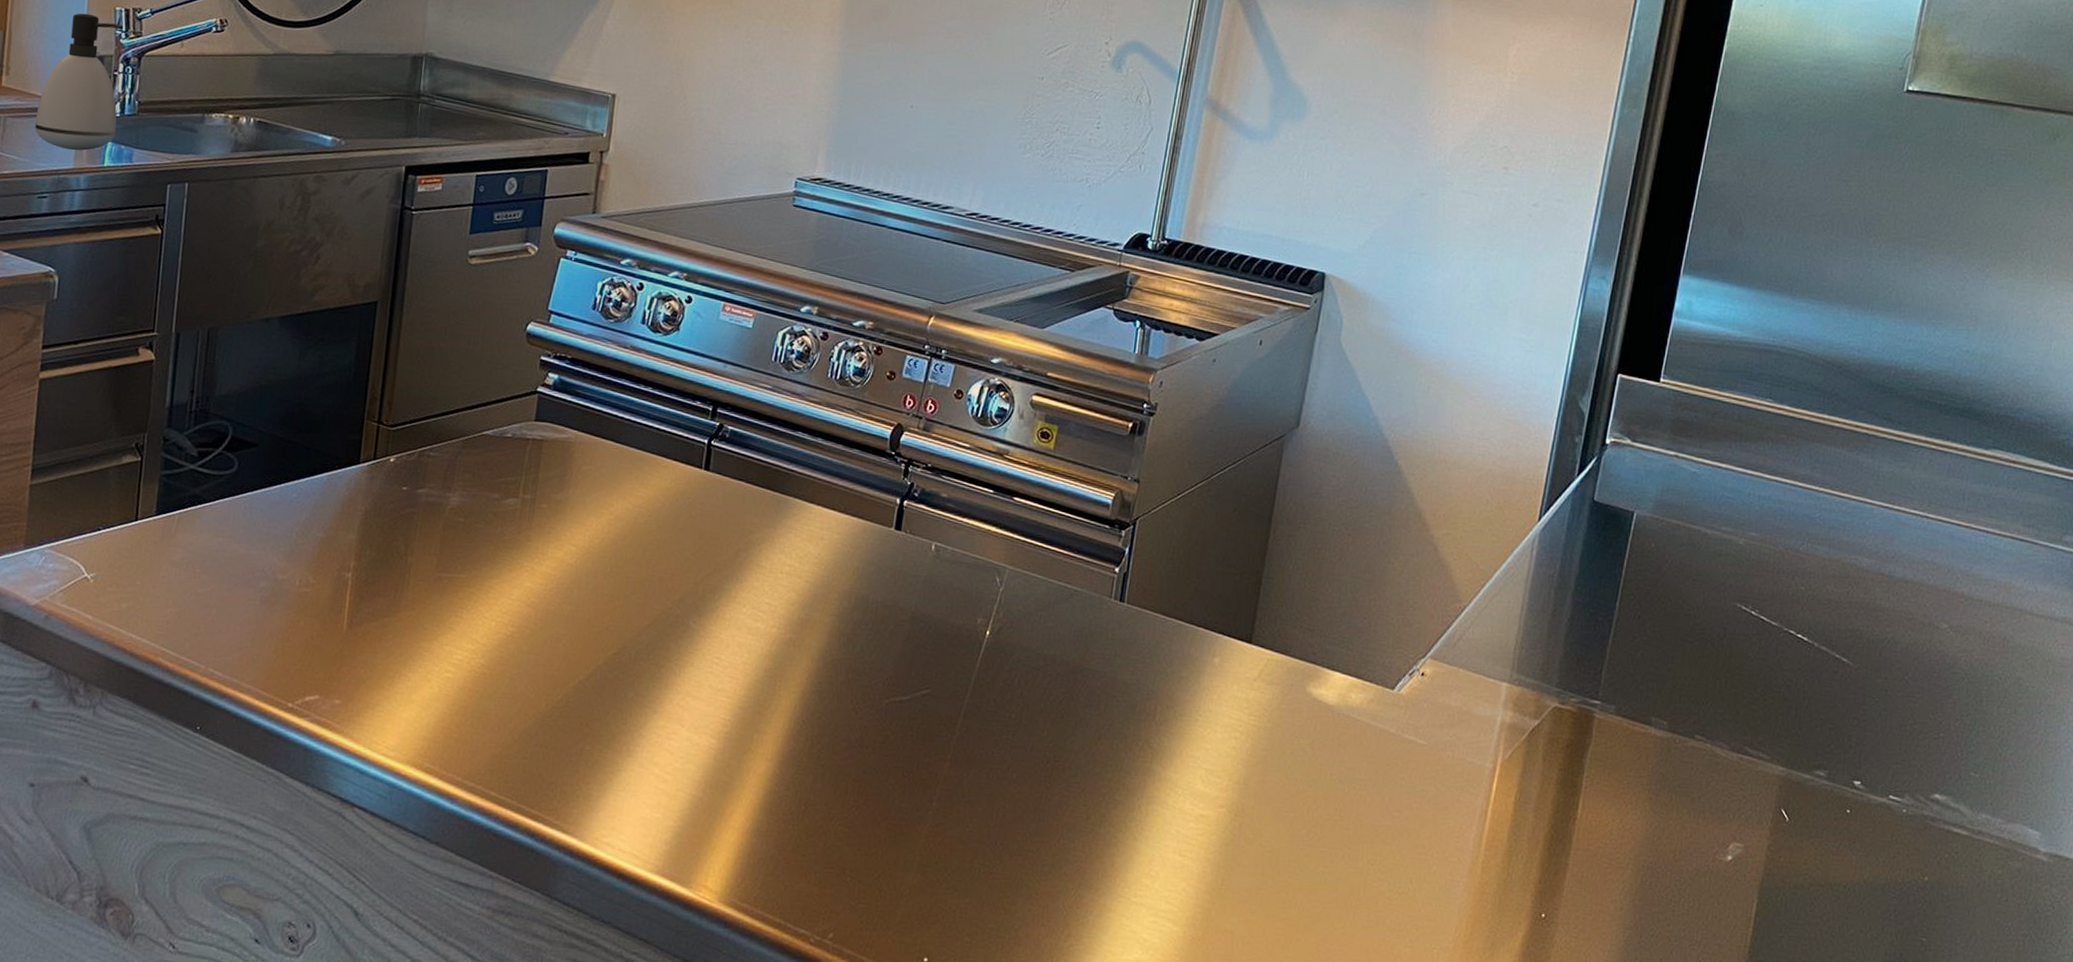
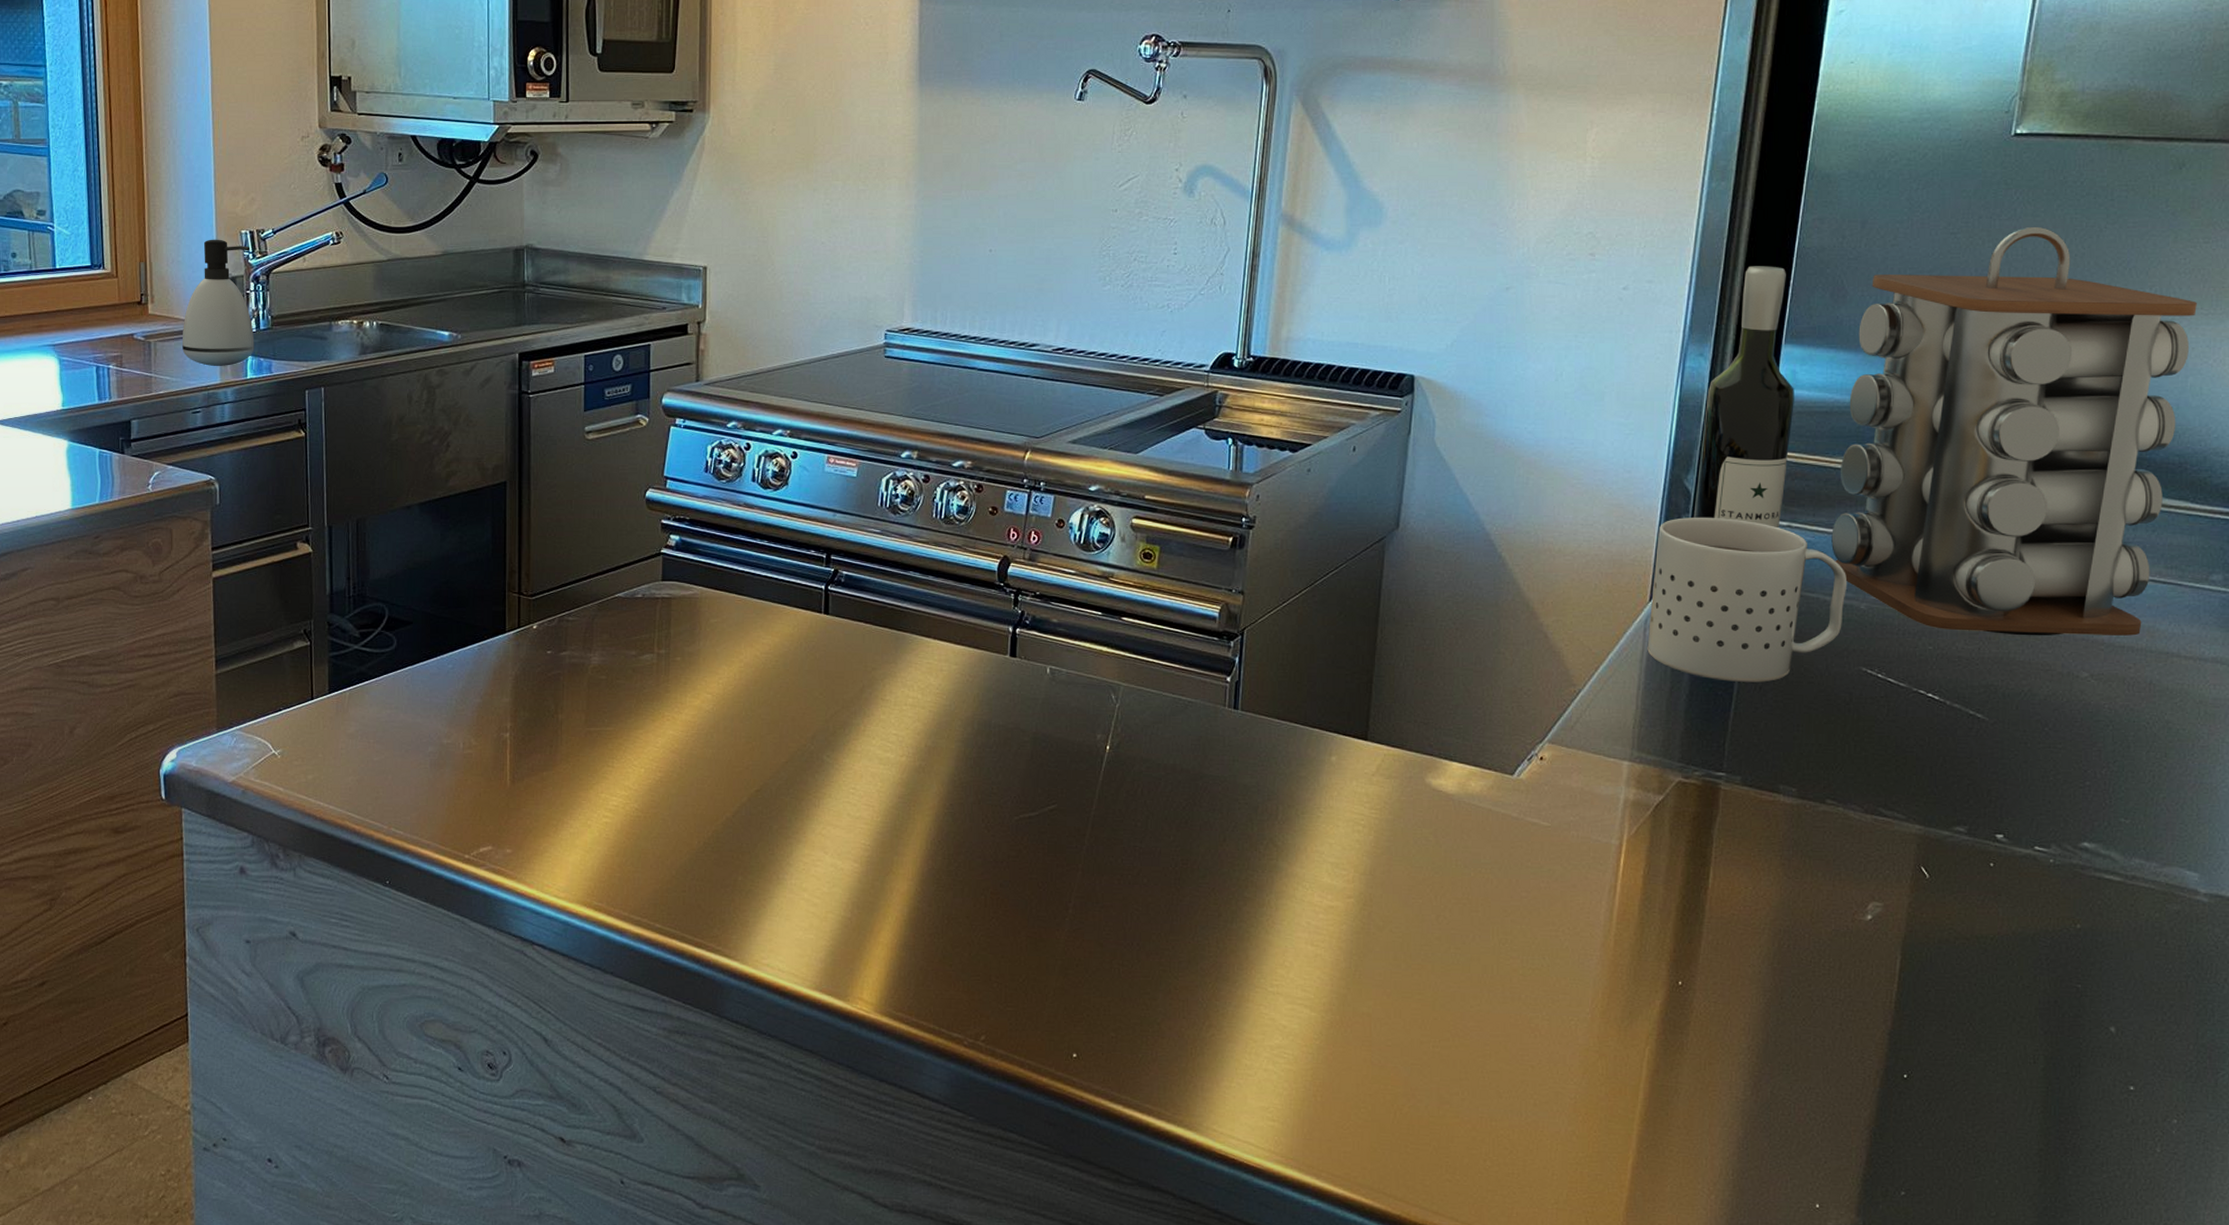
mug: none [1533,439,1728,612] -> present [1647,516,1846,683]
bottle: none [1586,194,1690,458] -> present [1693,266,1796,529]
spice rack: none [1715,181,2064,591] -> present [1831,226,2197,636]

